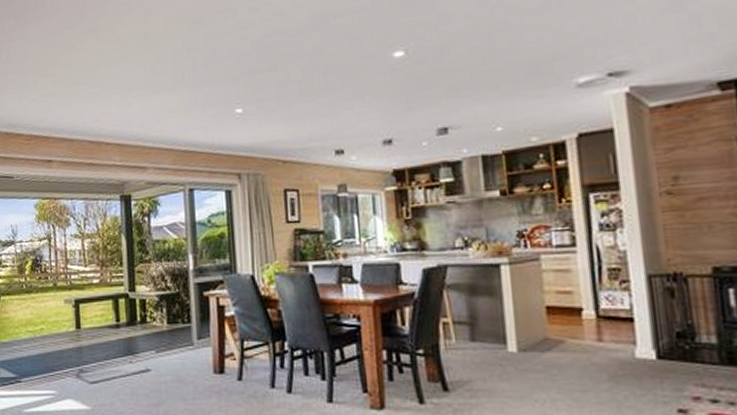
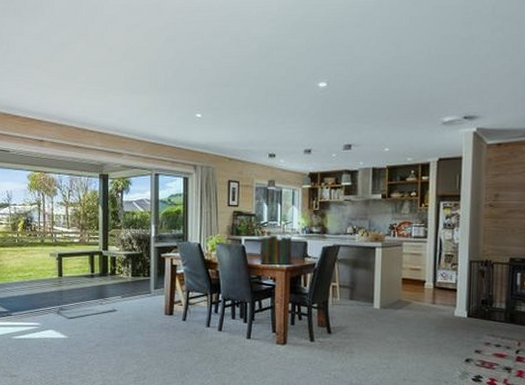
books: none [333,257,380,298] -> present [259,235,292,265]

